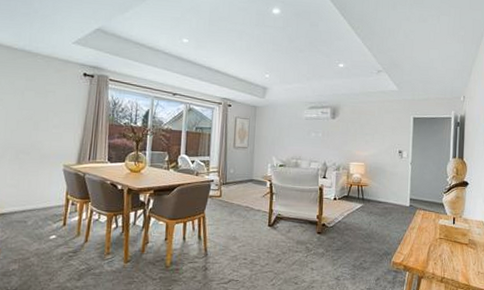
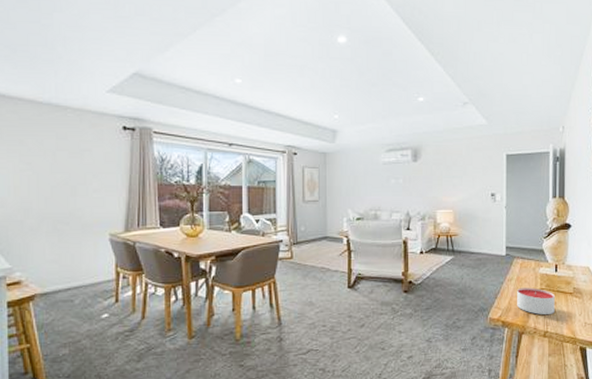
candle: none [418,236,452,263] -> present [517,287,555,315]

